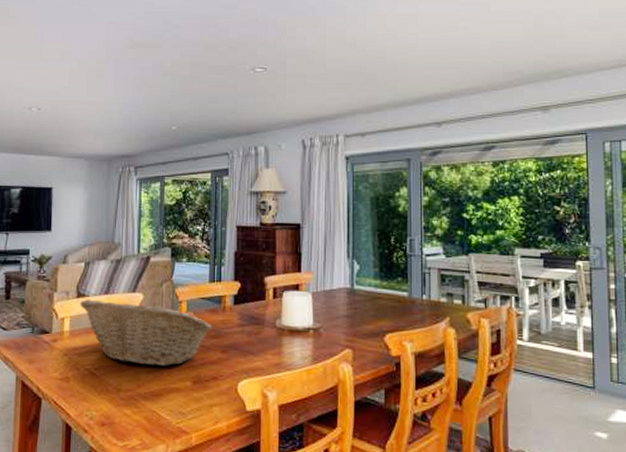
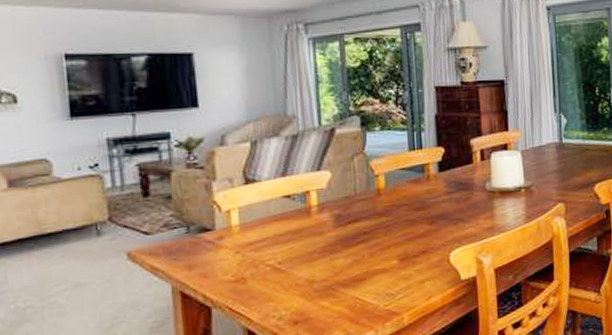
fruit basket: present [80,299,213,367] -> none [249,179,417,251]

